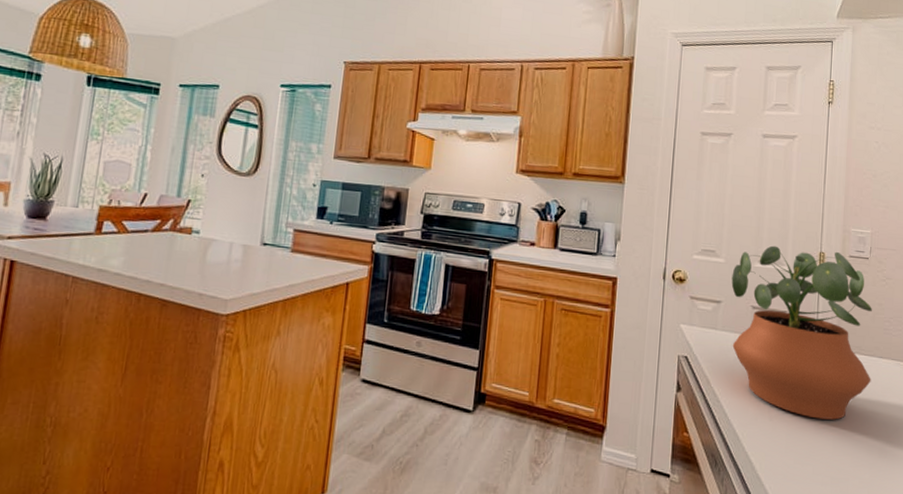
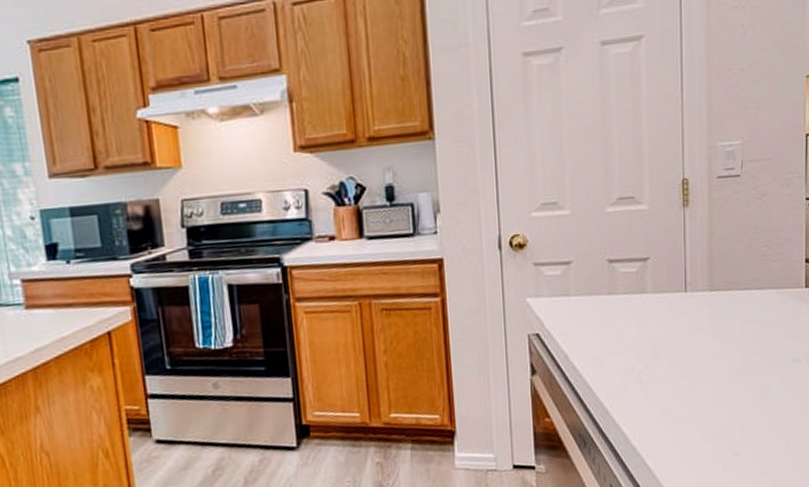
potted plant: present [731,245,872,420] -> none [580,174,750,372]

